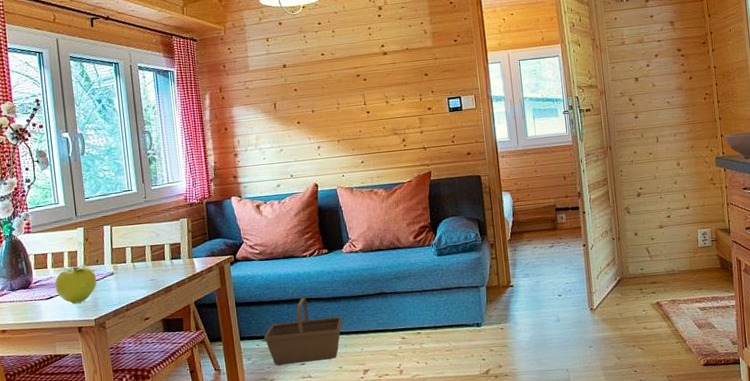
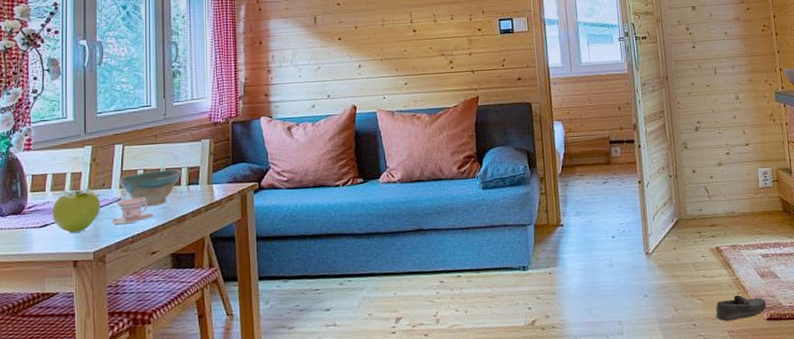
teacup: none [107,271,144,296] -> present [111,197,154,225]
bowl: none [109,245,165,279] -> present [118,169,182,207]
basket: present [263,297,343,365] -> none [285,232,376,310]
shoe: none [655,344,704,367] -> present [715,294,767,321]

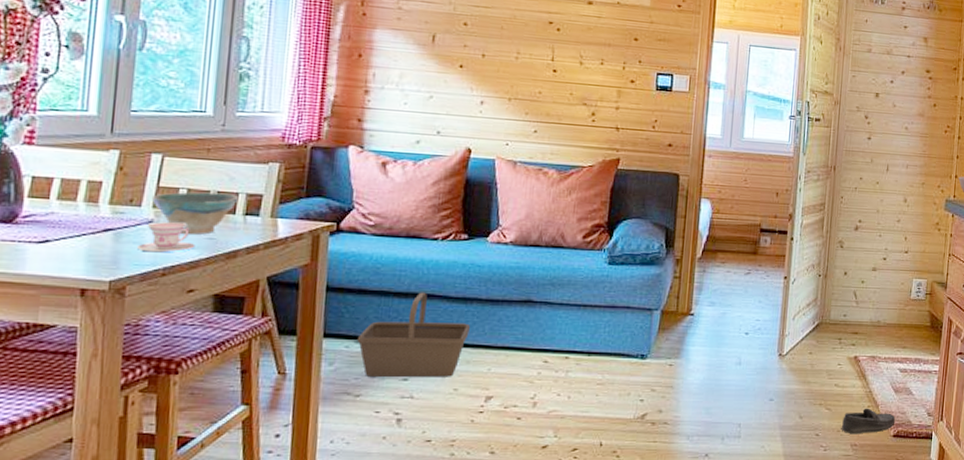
fruit: present [52,188,101,233] -> none [56,200,126,255]
basket: none [285,232,376,310] -> present [356,292,471,377]

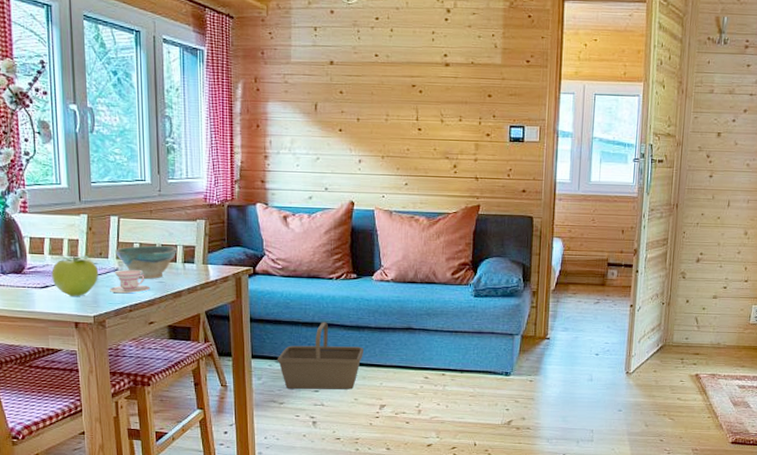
fruit: none [56,200,126,255] -> present [51,254,99,296]
shoe: present [841,408,896,433] -> none [683,418,734,440]

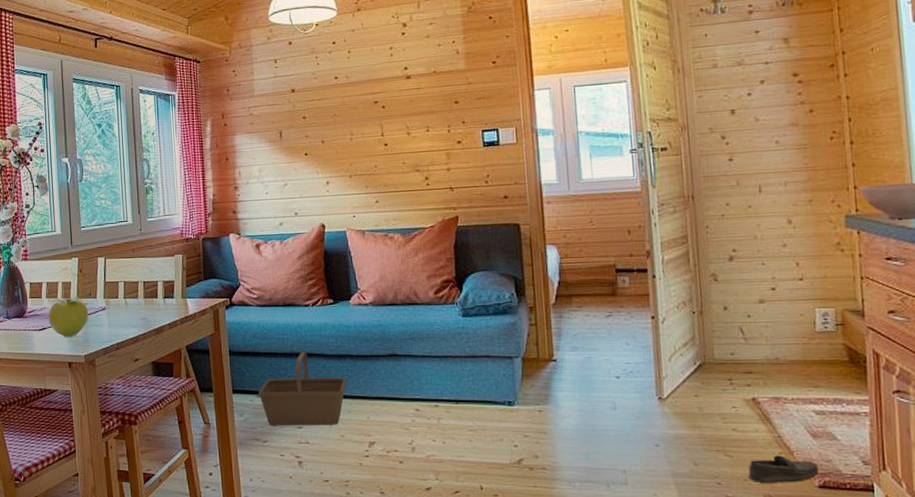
teacup: present [110,270,150,294] -> none [98,308,135,332]
bowl: present [114,245,178,279] -> none [102,282,158,316]
shoe: none [683,418,734,440] -> present [748,455,819,483]

